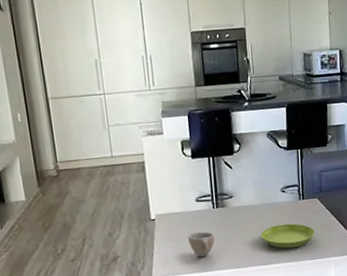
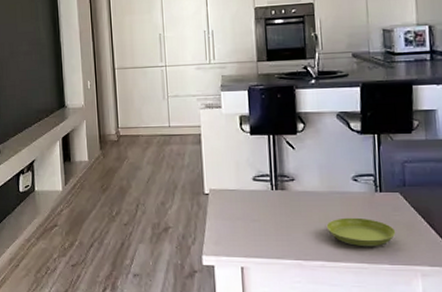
cup: present [188,231,215,258] -> none [243,213,273,242]

